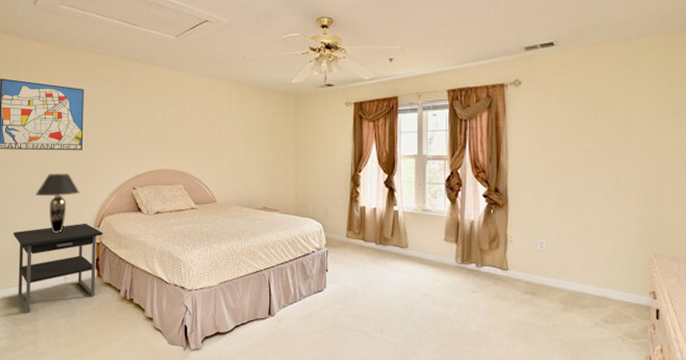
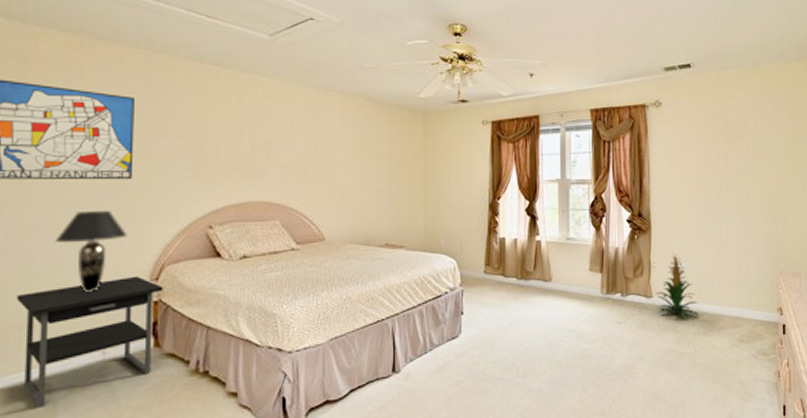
indoor plant: none [512,229,559,294] -> present [656,253,700,319]

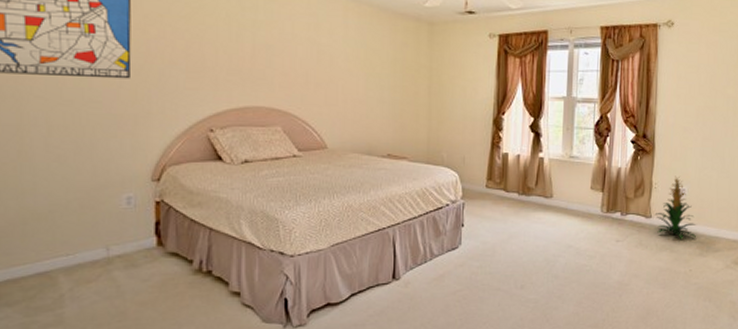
nightstand: present [16,276,163,408] -> none [18,176,165,299]
table lamp: present [55,210,128,292] -> none [55,108,128,189]

